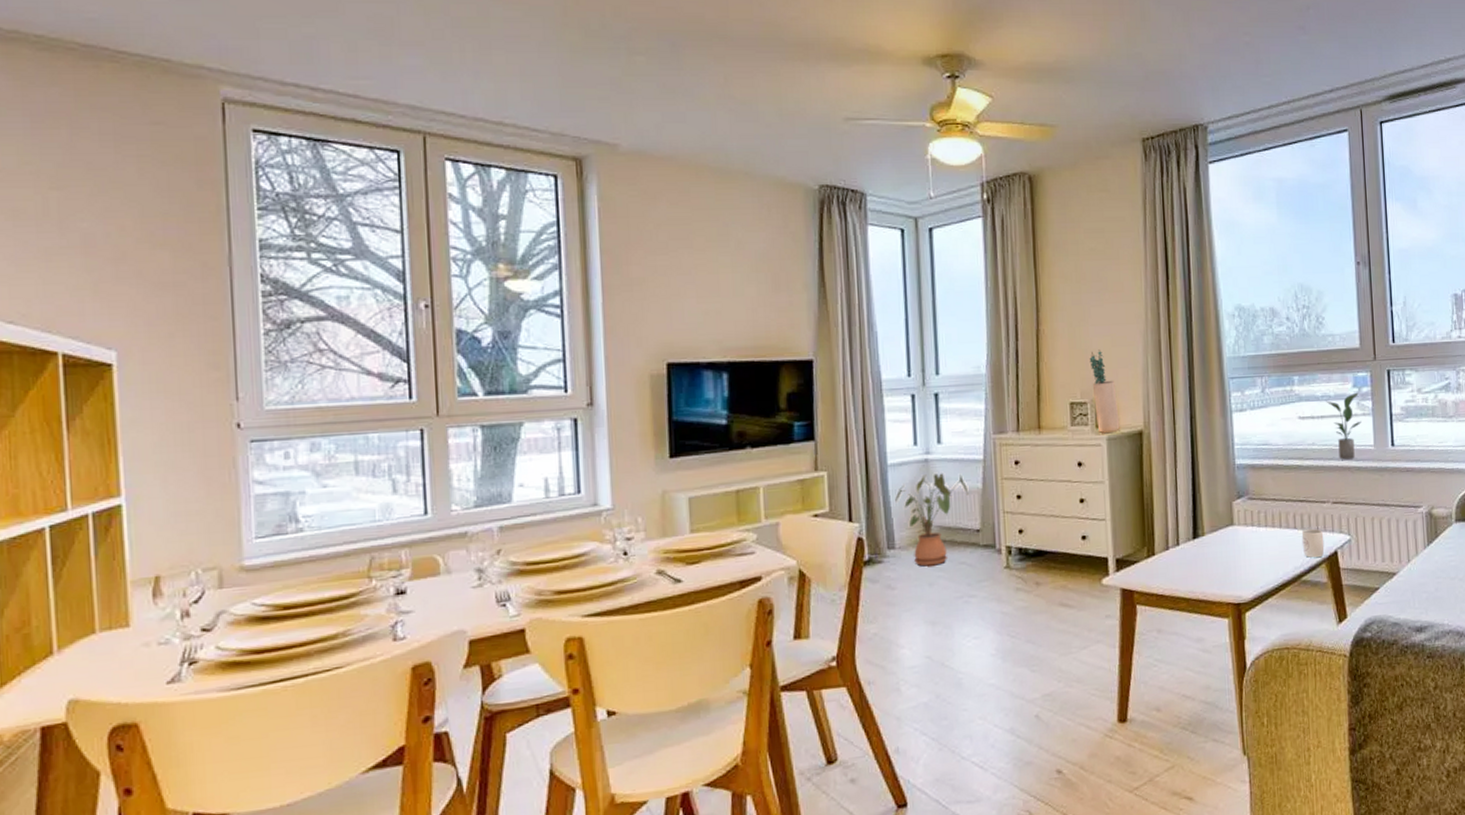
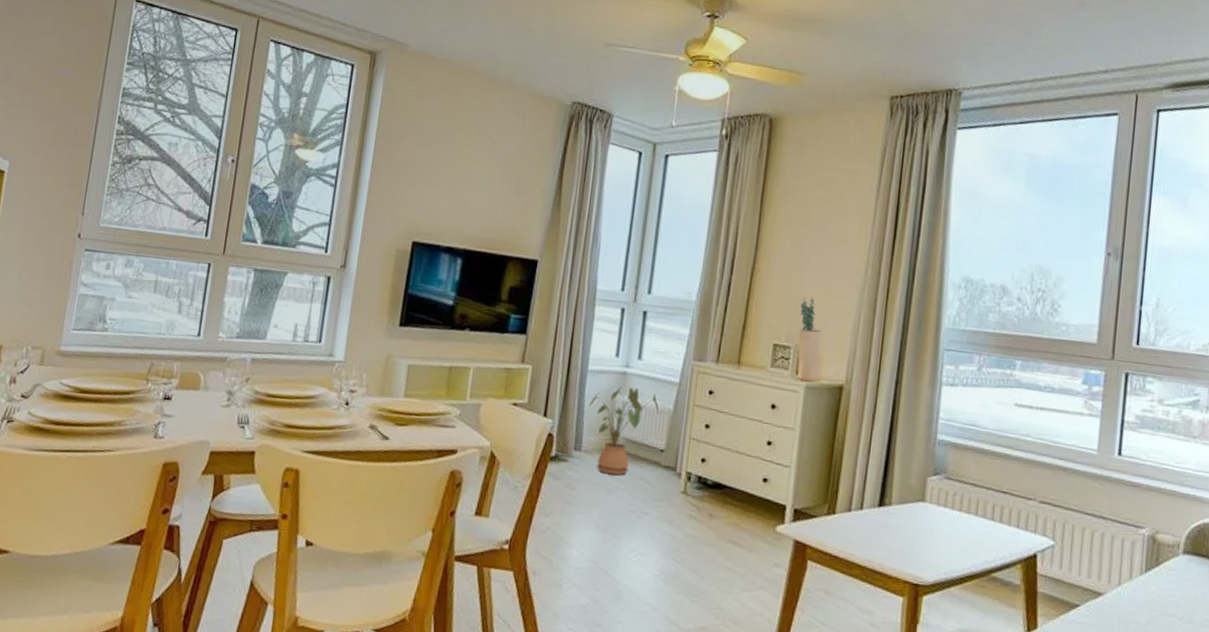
mug: present [1301,528,1325,559] -> none [997,523,1024,557]
potted plant: present [1326,392,1362,460] -> none [1049,390,1088,460]

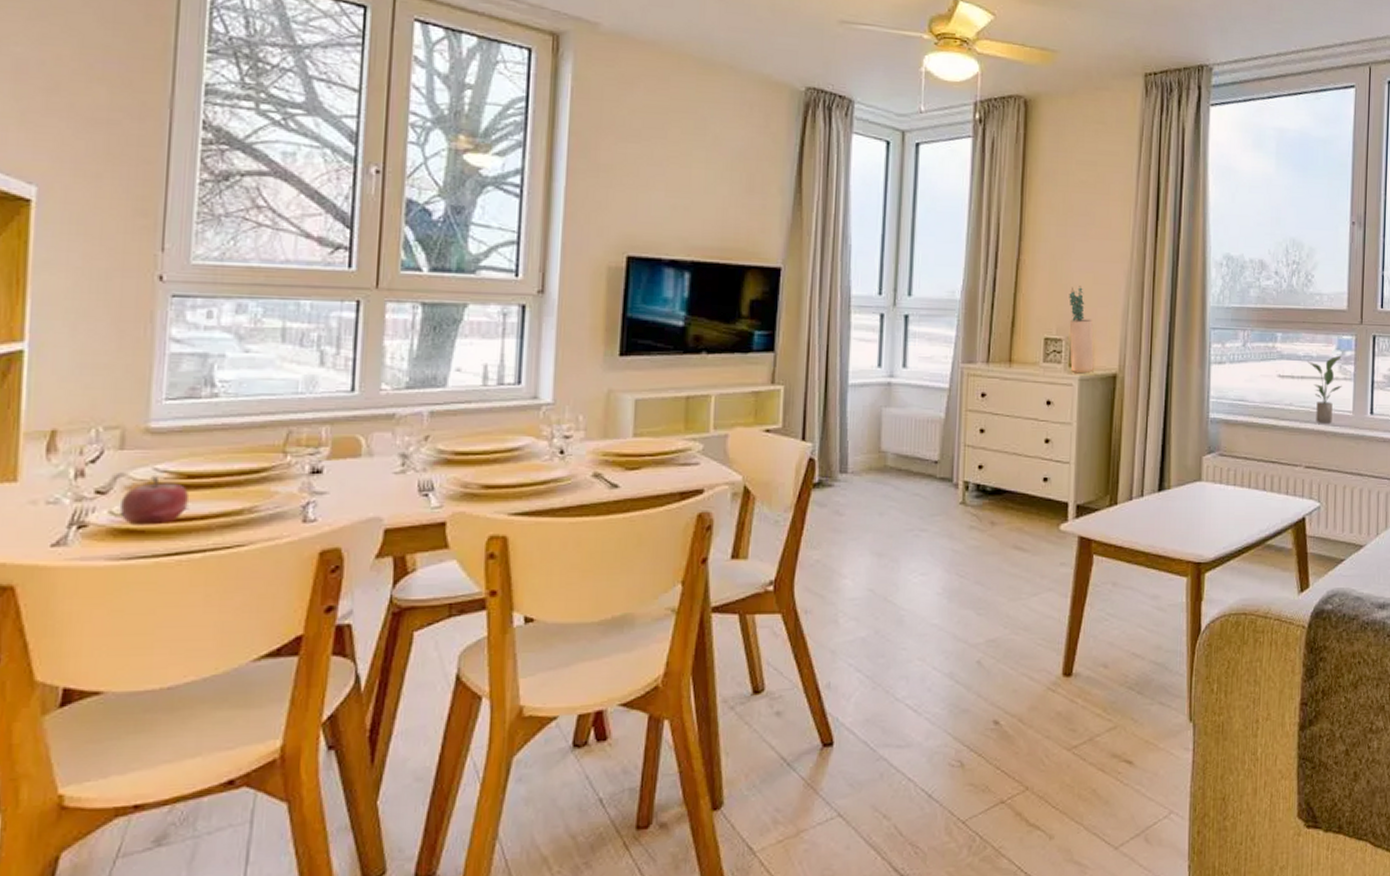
fruit: none [35,388,81,427] -> present [119,476,190,525]
house plant: present [589,386,660,476] -> none [852,398,930,495]
potted plant: none [1049,390,1088,460] -> present [1308,355,1342,424]

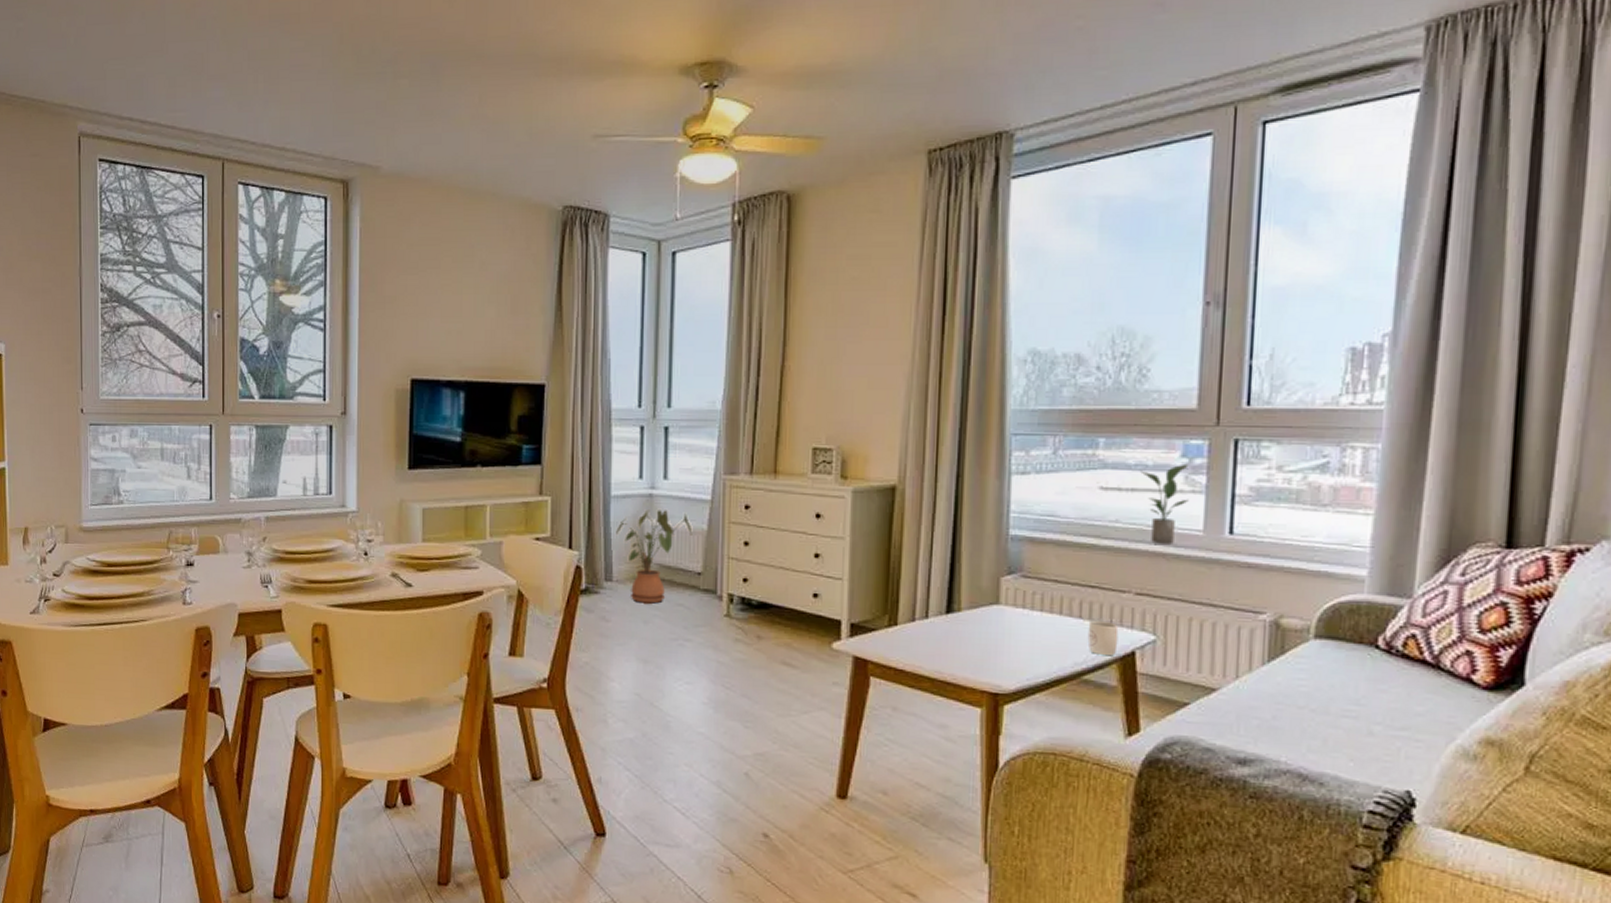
fruit: present [119,476,190,525] -> none [68,564,110,601]
house plant: none [852,398,930,495] -> present [616,509,693,604]
vase: present [1069,286,1094,374] -> none [839,391,870,486]
mug: none [1269,491,1293,523] -> present [1087,620,1119,657]

